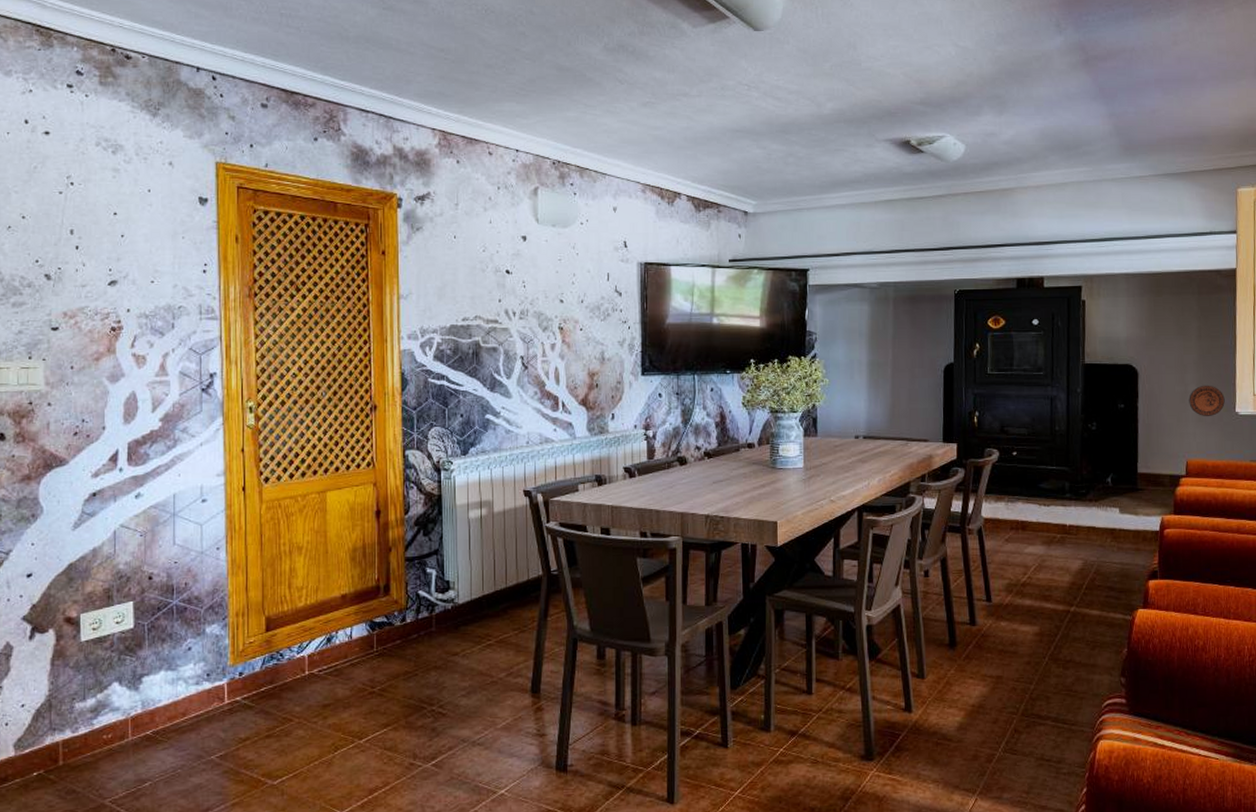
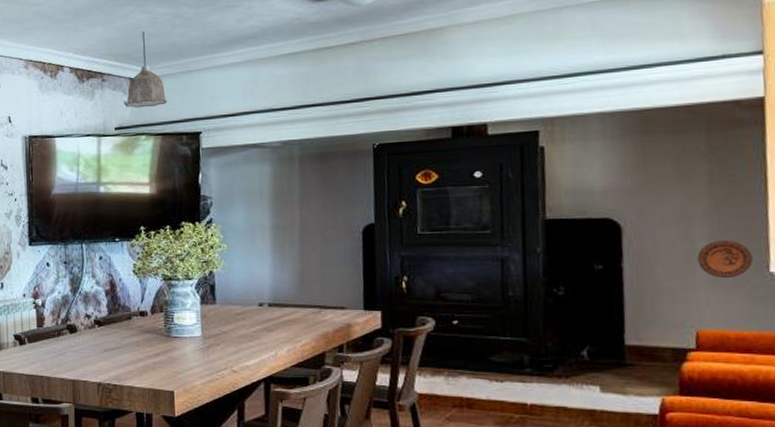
pendant lamp: none [740,166,779,242] -> present [125,31,168,108]

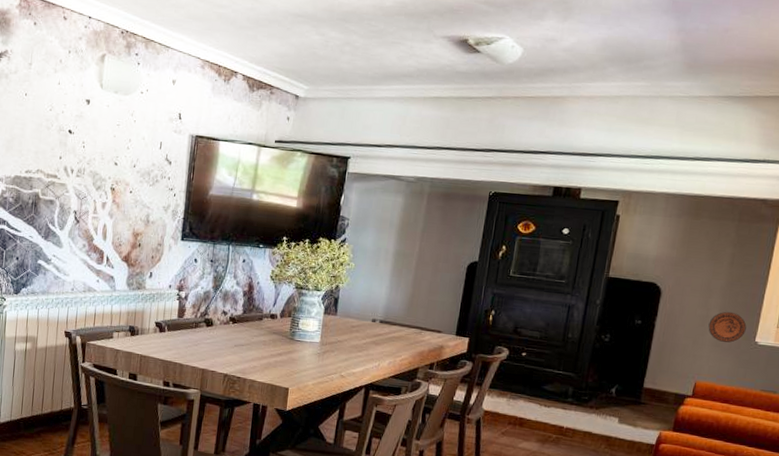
pendant lamp: present [125,31,168,108] -> none [288,52,326,127]

